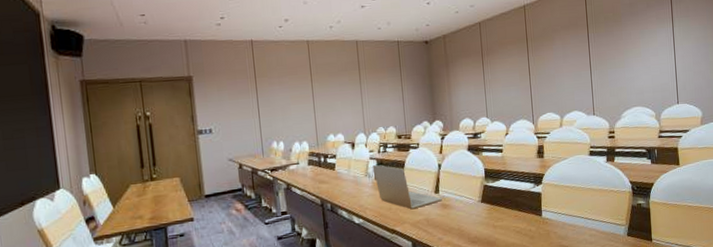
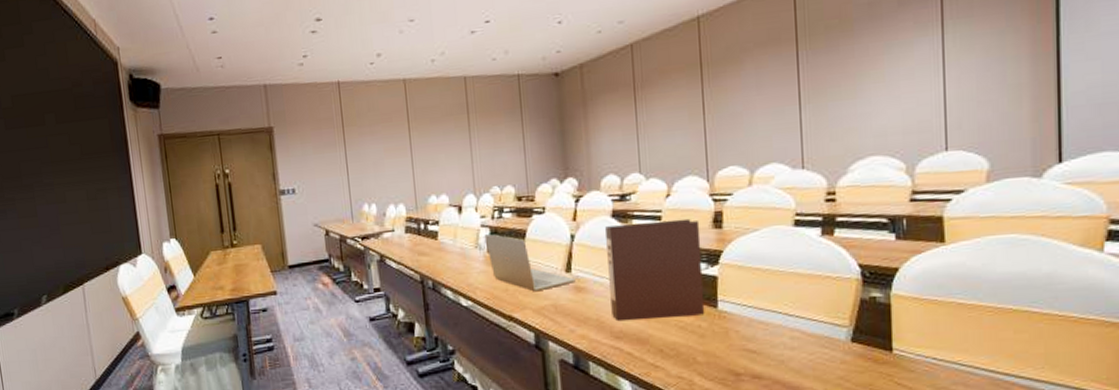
binder: none [463,151,534,230] -> present [605,218,705,322]

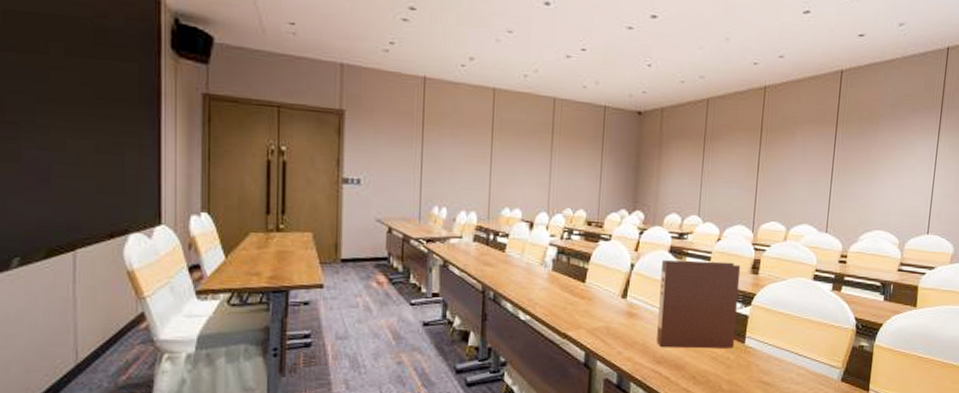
laptop: present [484,234,576,292] -> none [551,253,630,313]

